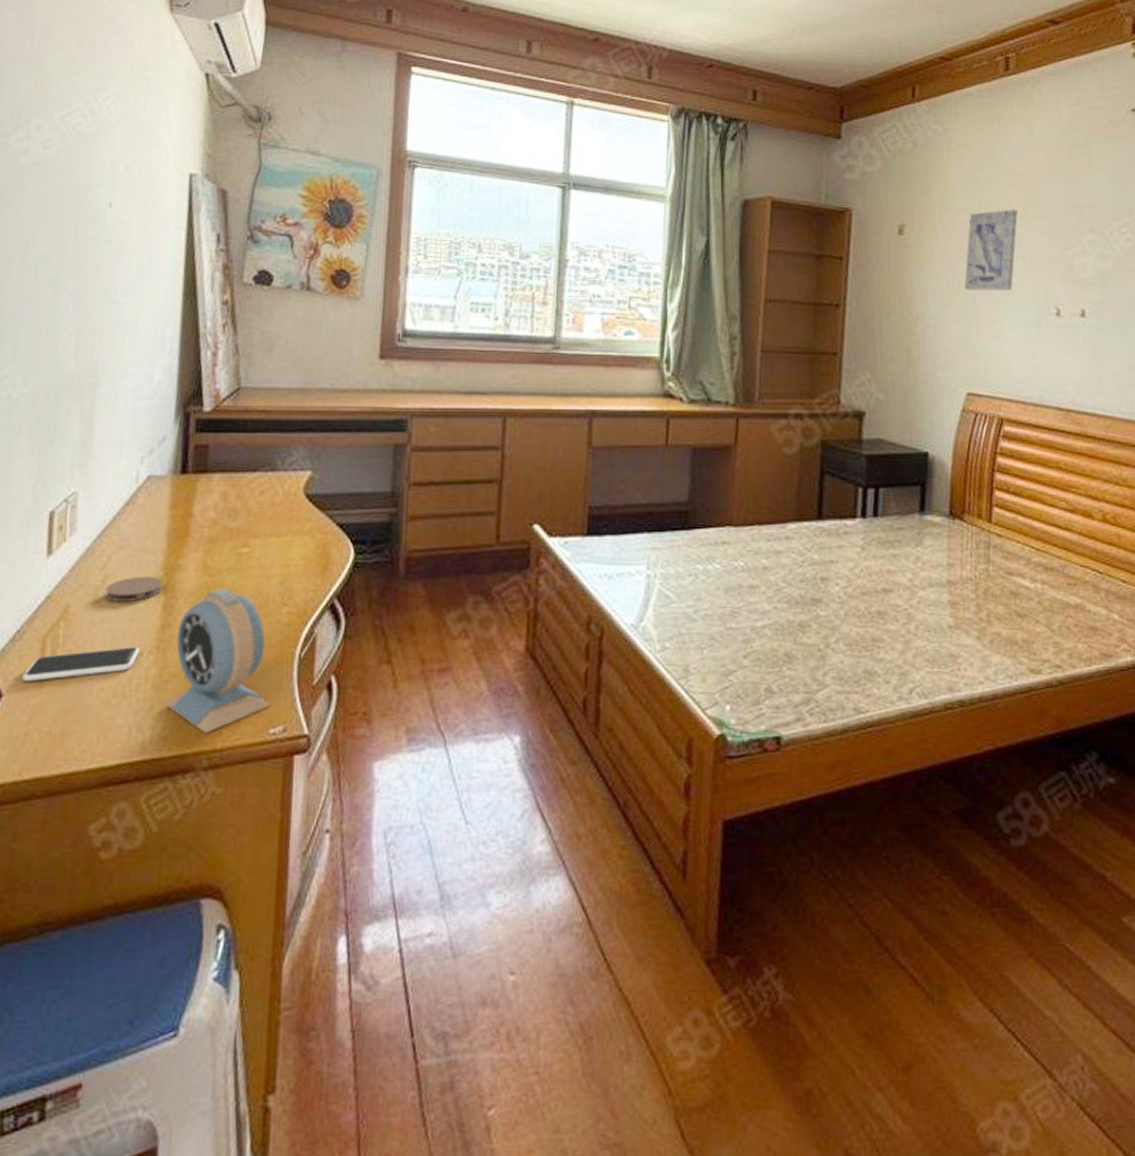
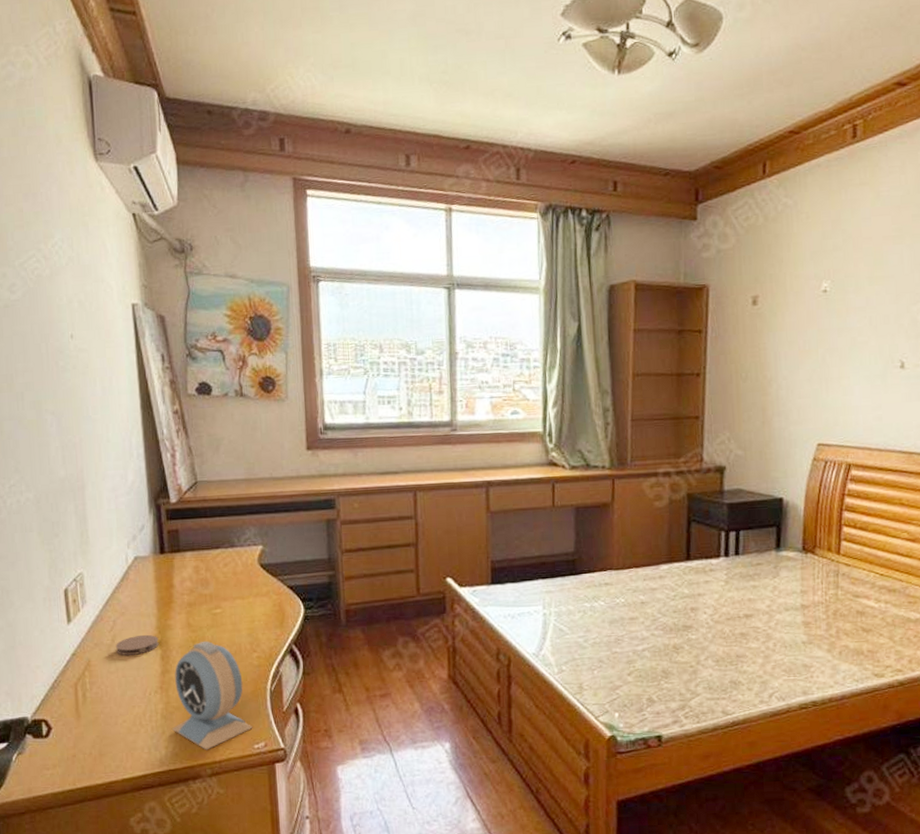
smartphone: present [22,647,140,681] -> none [64,688,148,717]
wall art: present [964,209,1018,291] -> none [814,272,865,352]

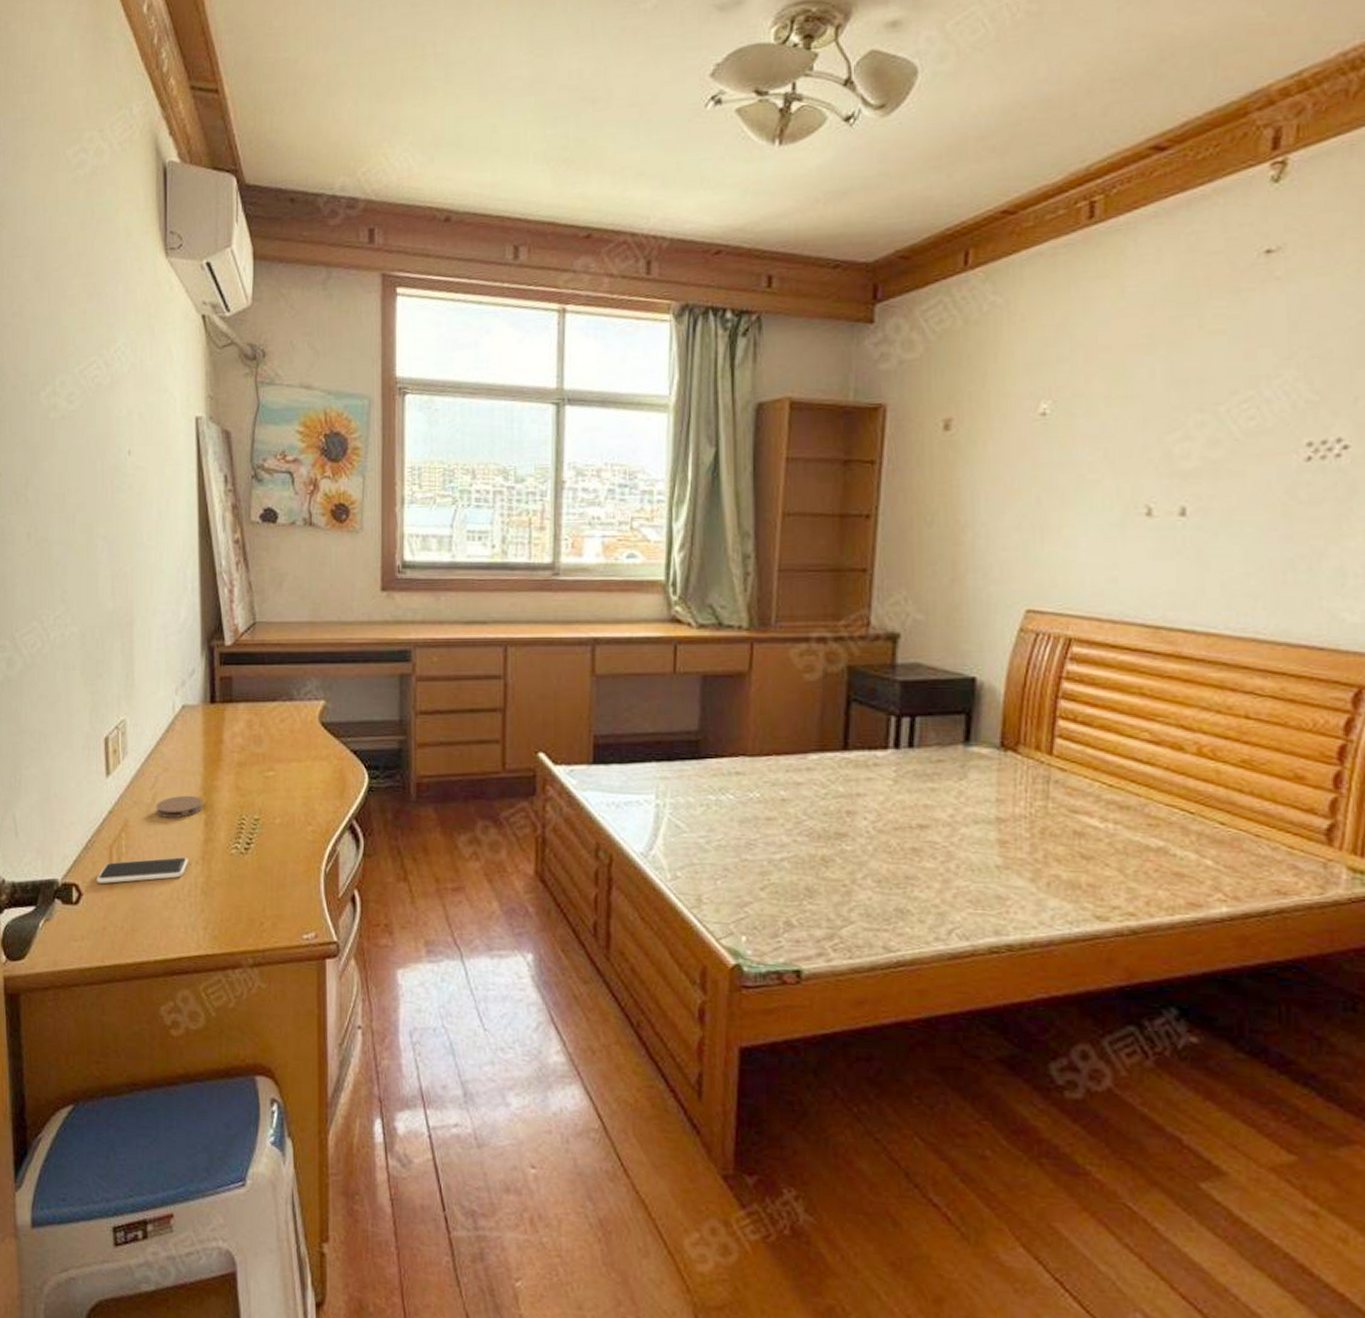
smartphone: none [64,688,148,717] -> present [96,857,188,883]
alarm clock: present [172,641,253,750] -> none [213,807,302,936]

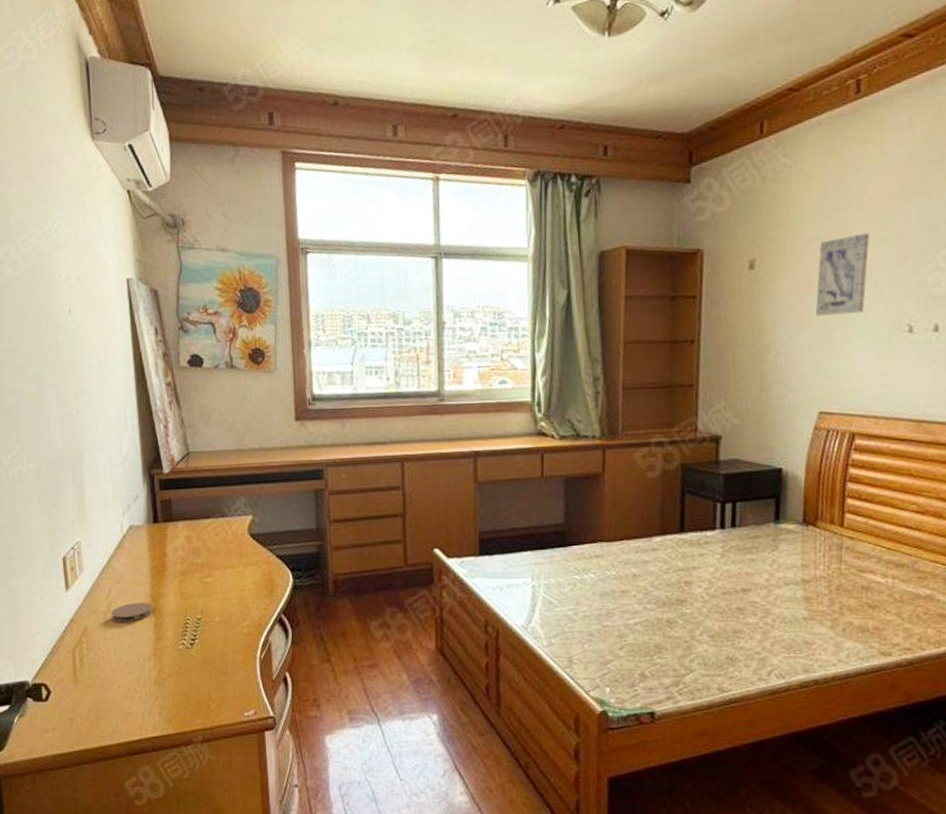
smartphone: present [96,857,188,883] -> none [62,655,142,682]
wall art: none [1026,390,1099,491] -> present [815,233,869,316]

